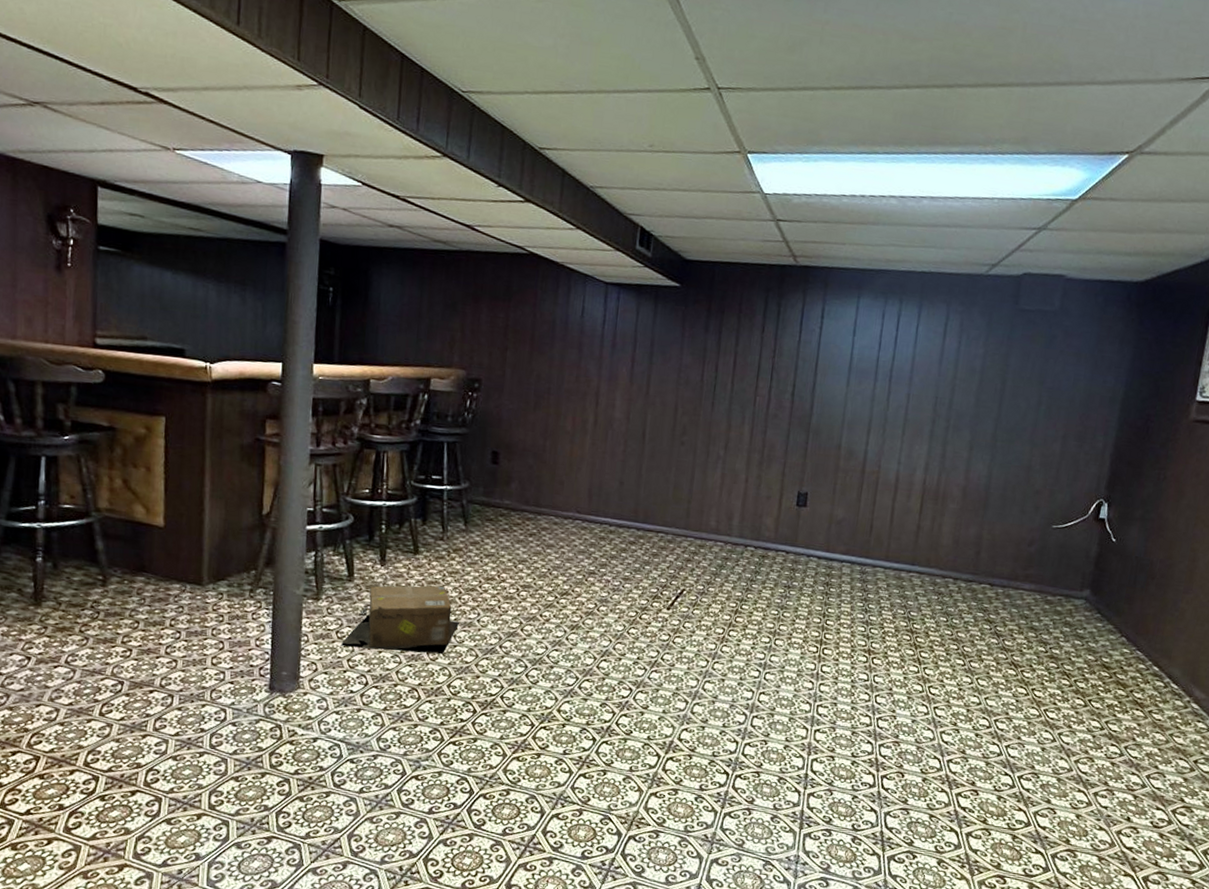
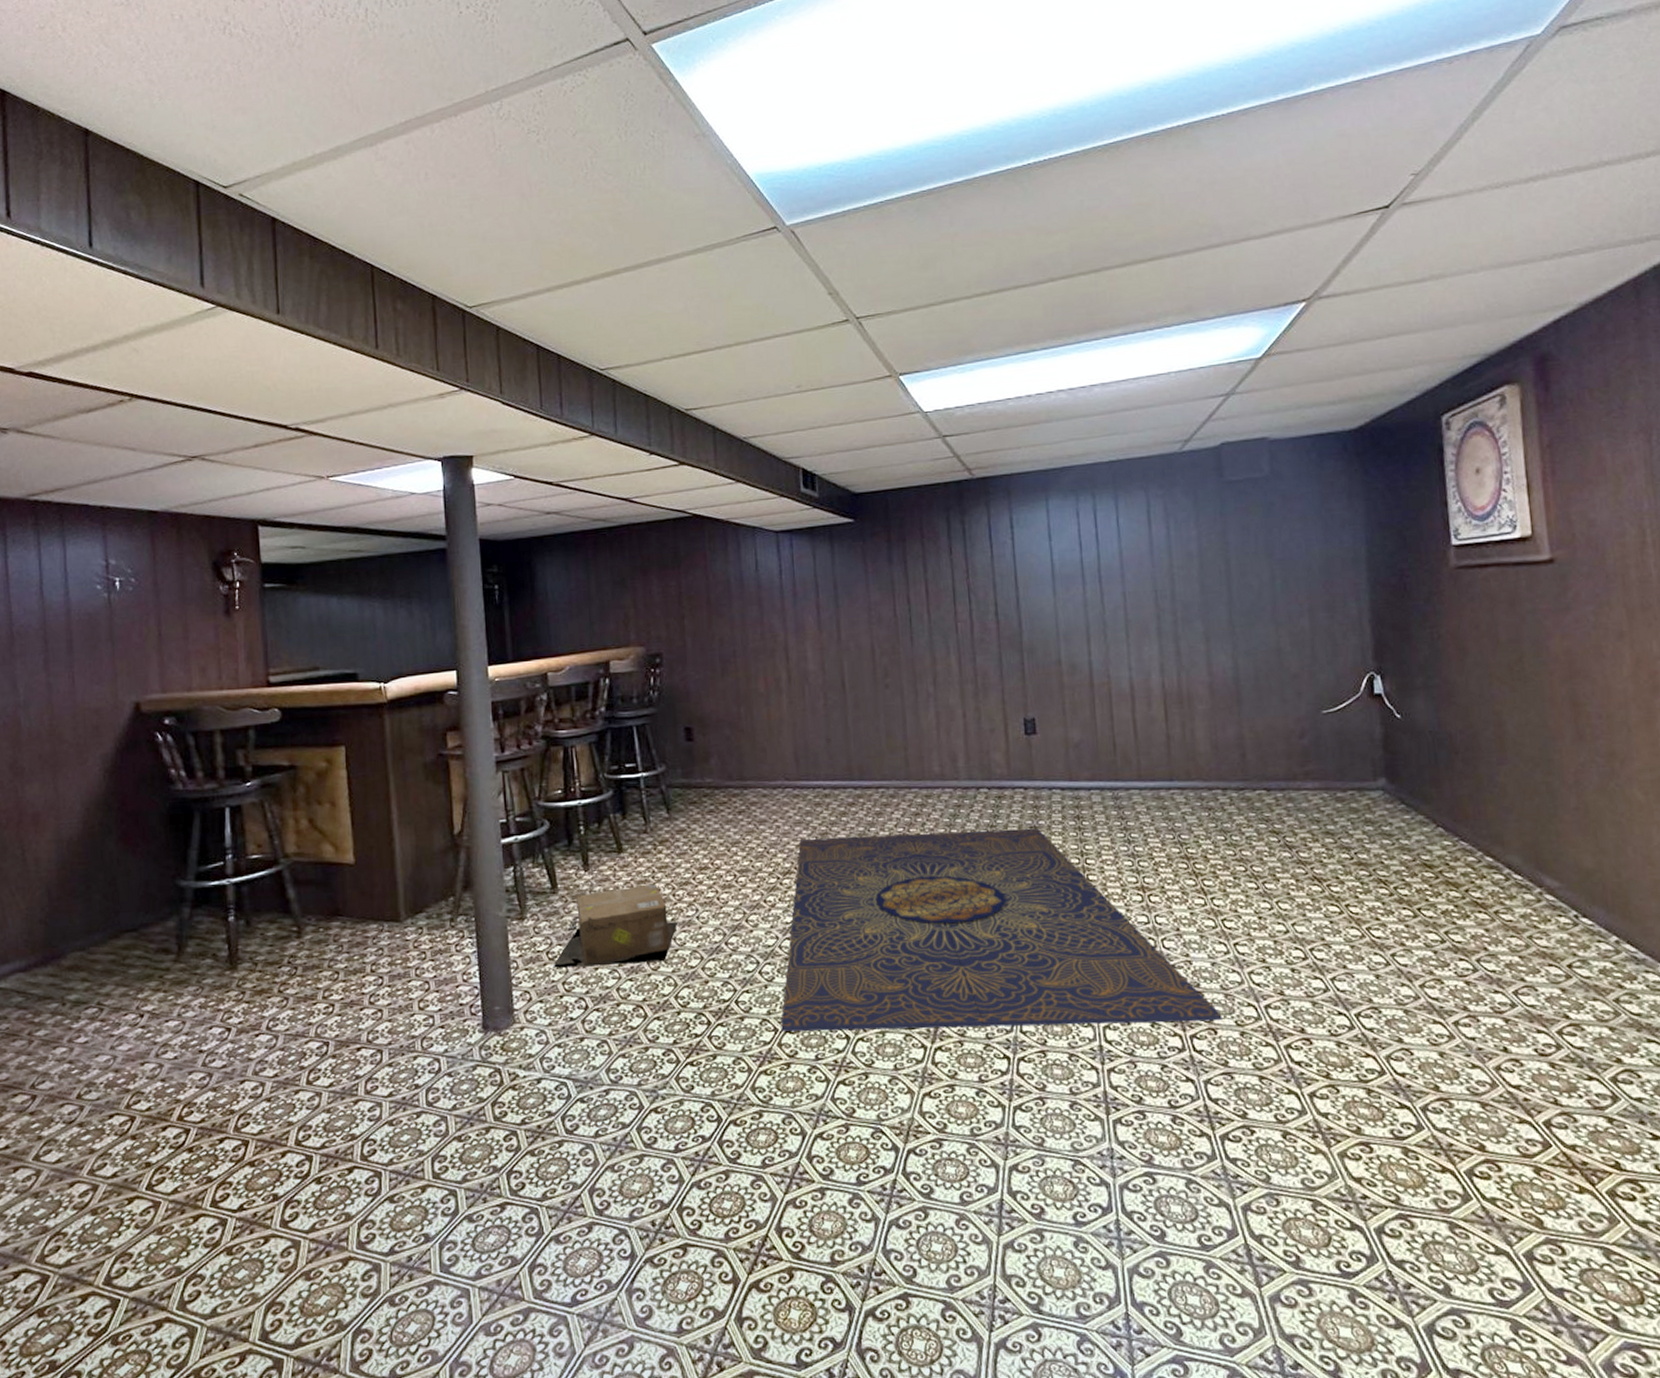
area rug: none [537,566,911,767] -> present [781,828,1222,1031]

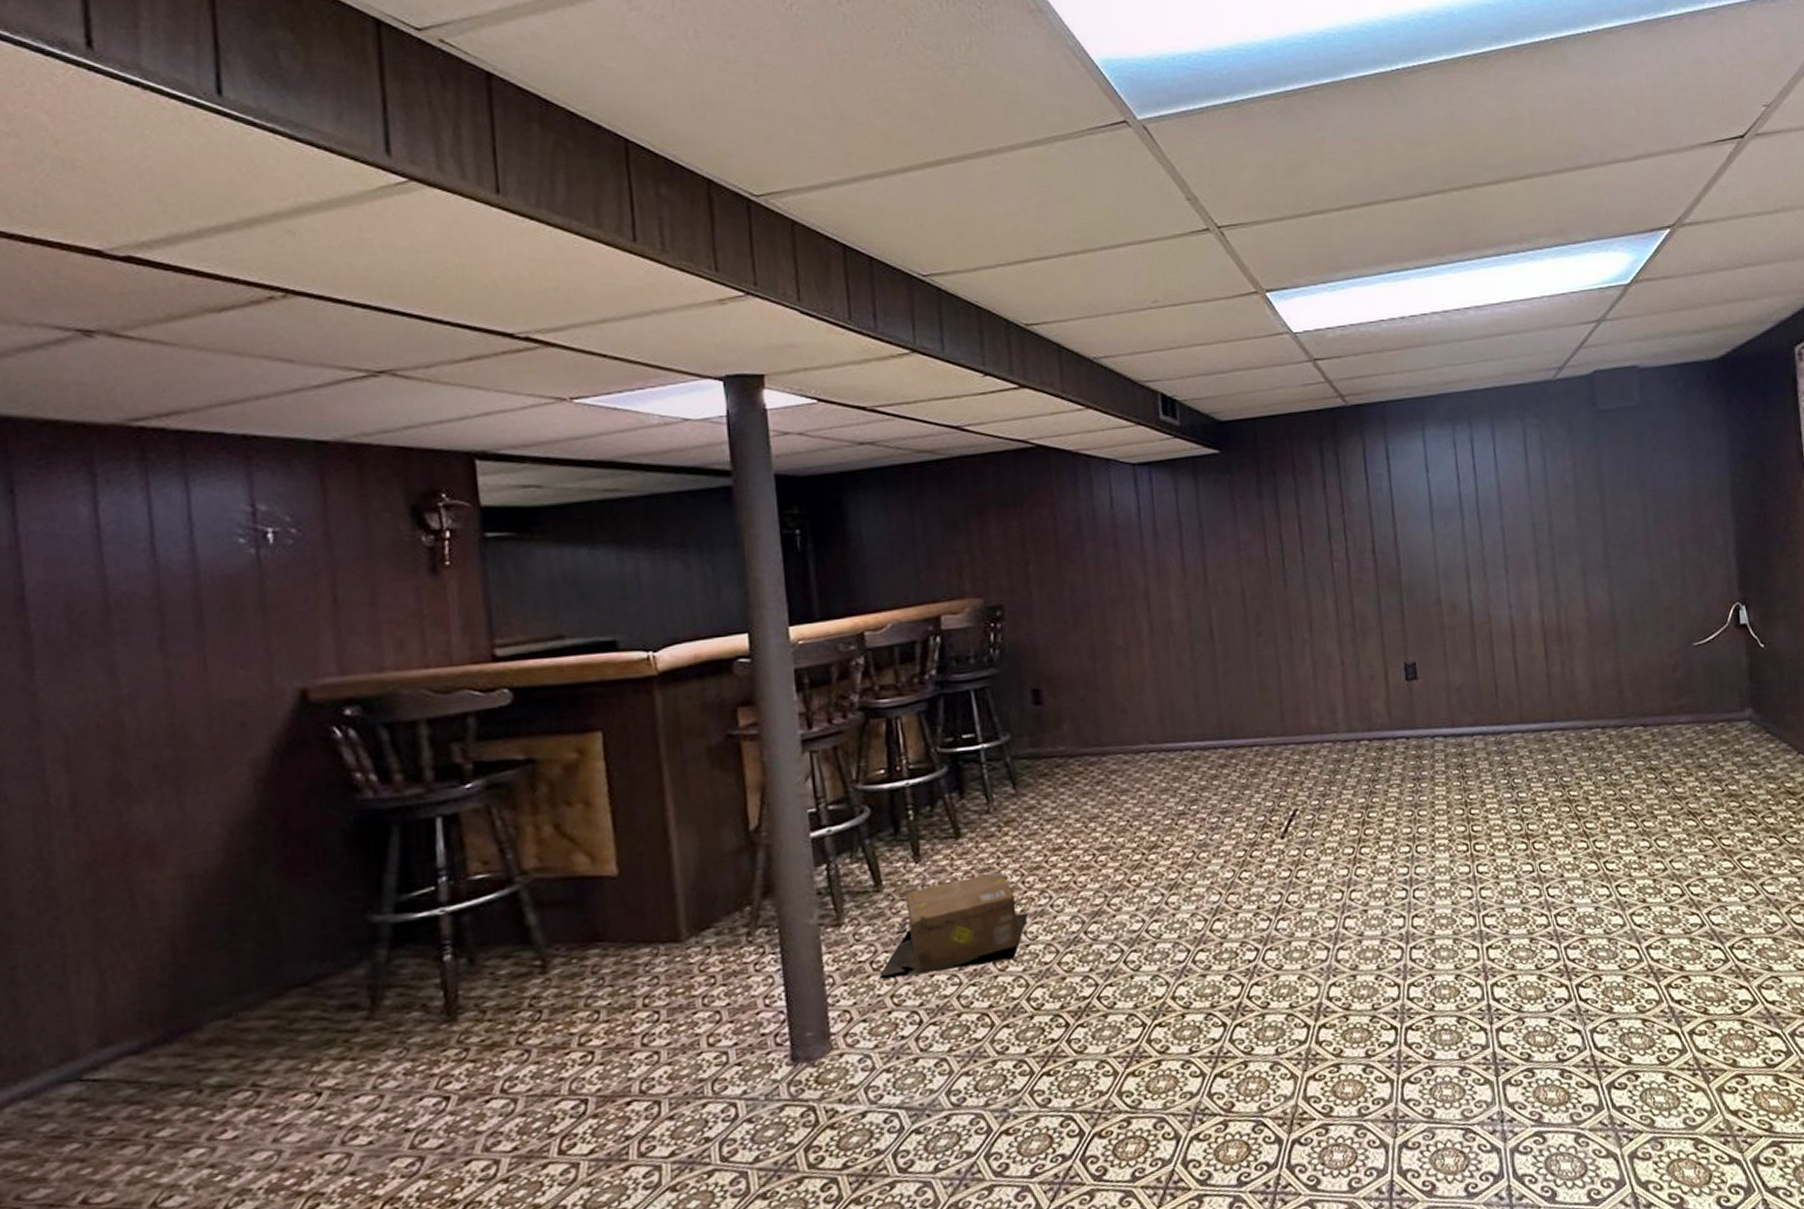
area rug: present [781,828,1222,1031] -> none [1149,779,1606,1026]

